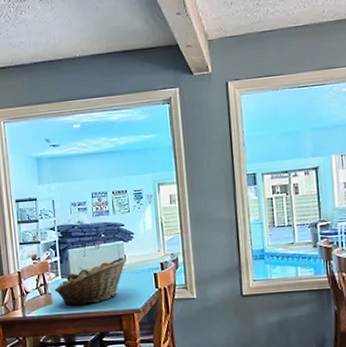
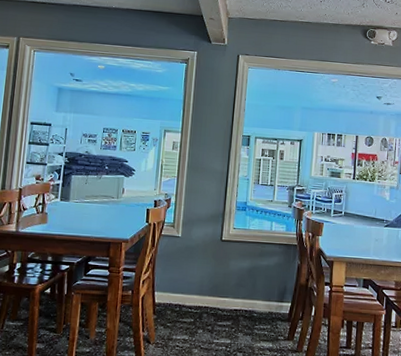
fruit basket: present [54,257,127,306] -> none [51,190,125,229]

